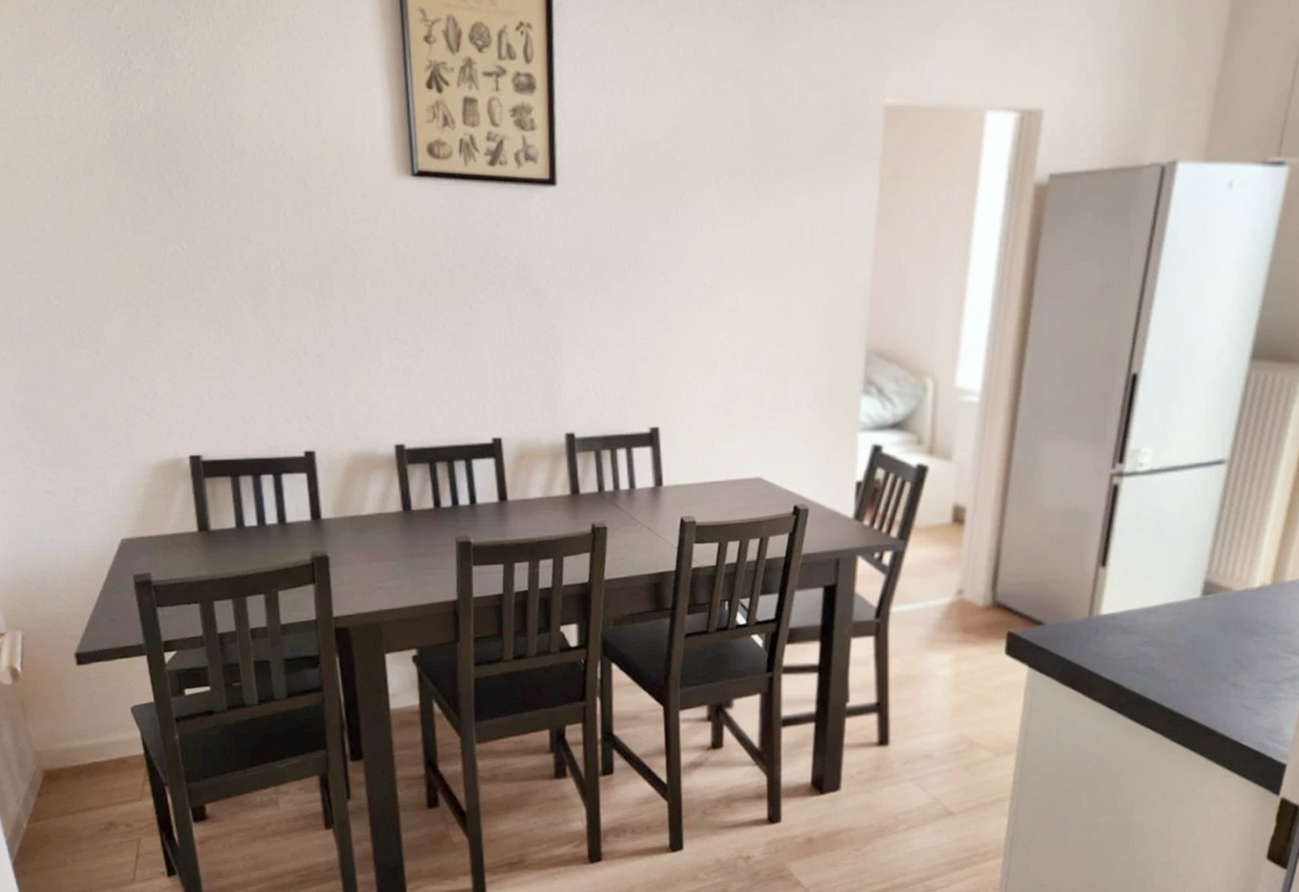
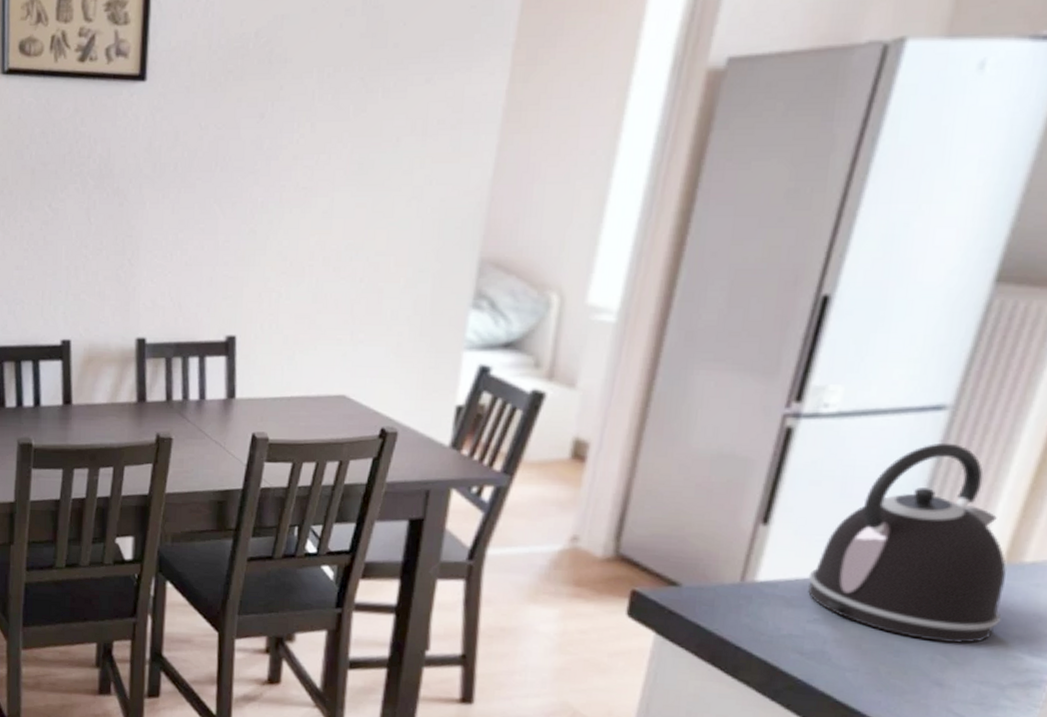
kettle: none [1138,490,1273,652] -> present [808,442,1006,644]

